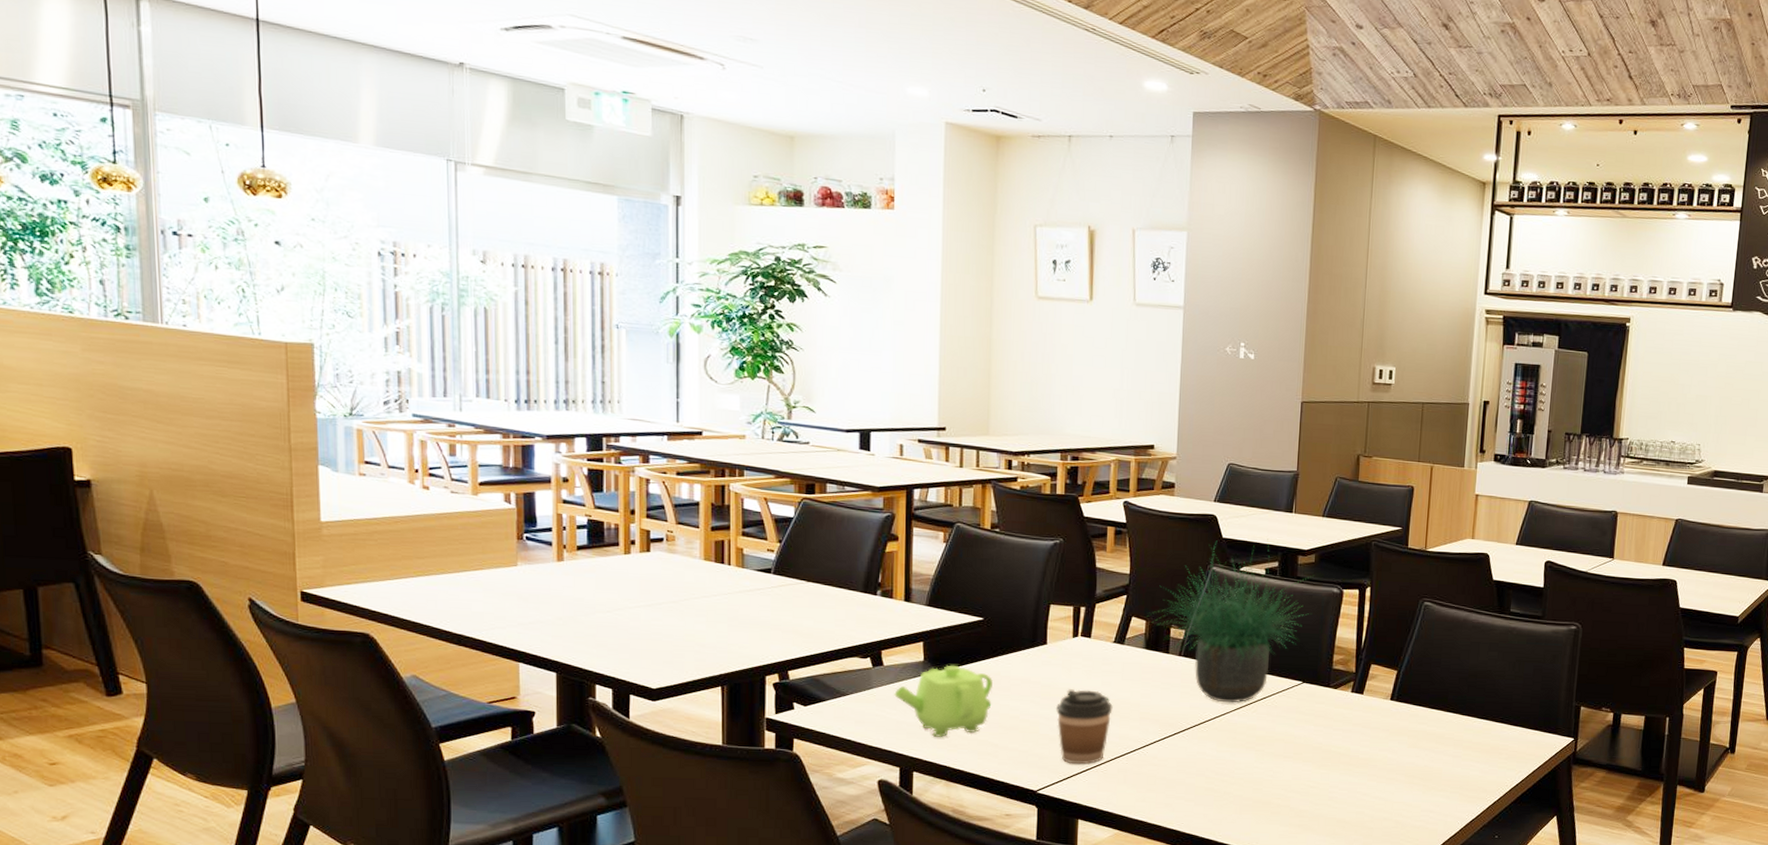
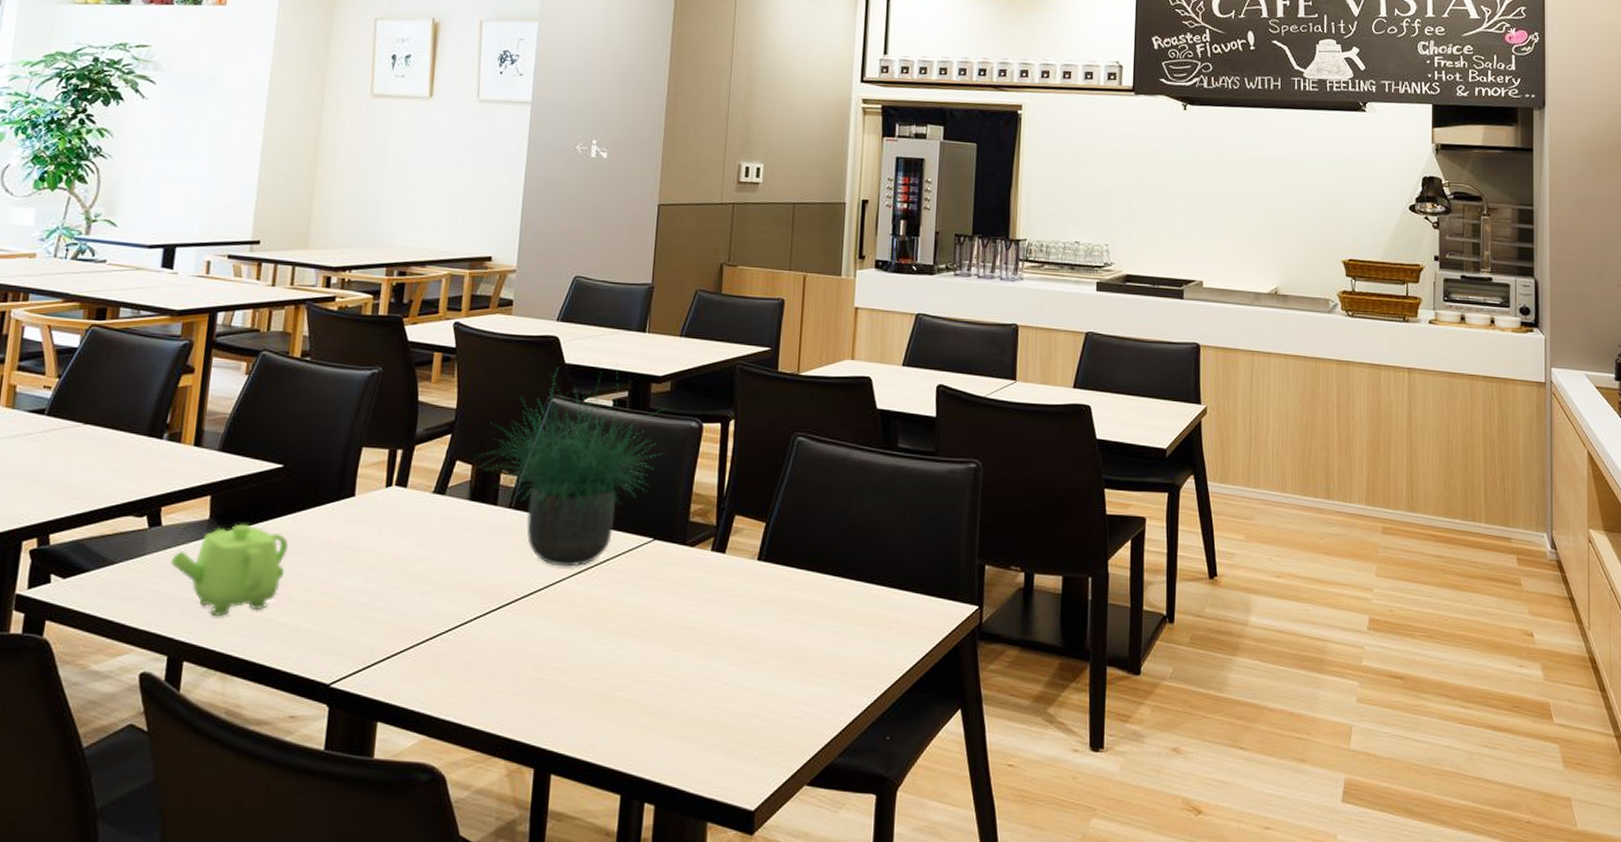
coffee cup: present [1055,689,1113,765] -> none [359,552,428,649]

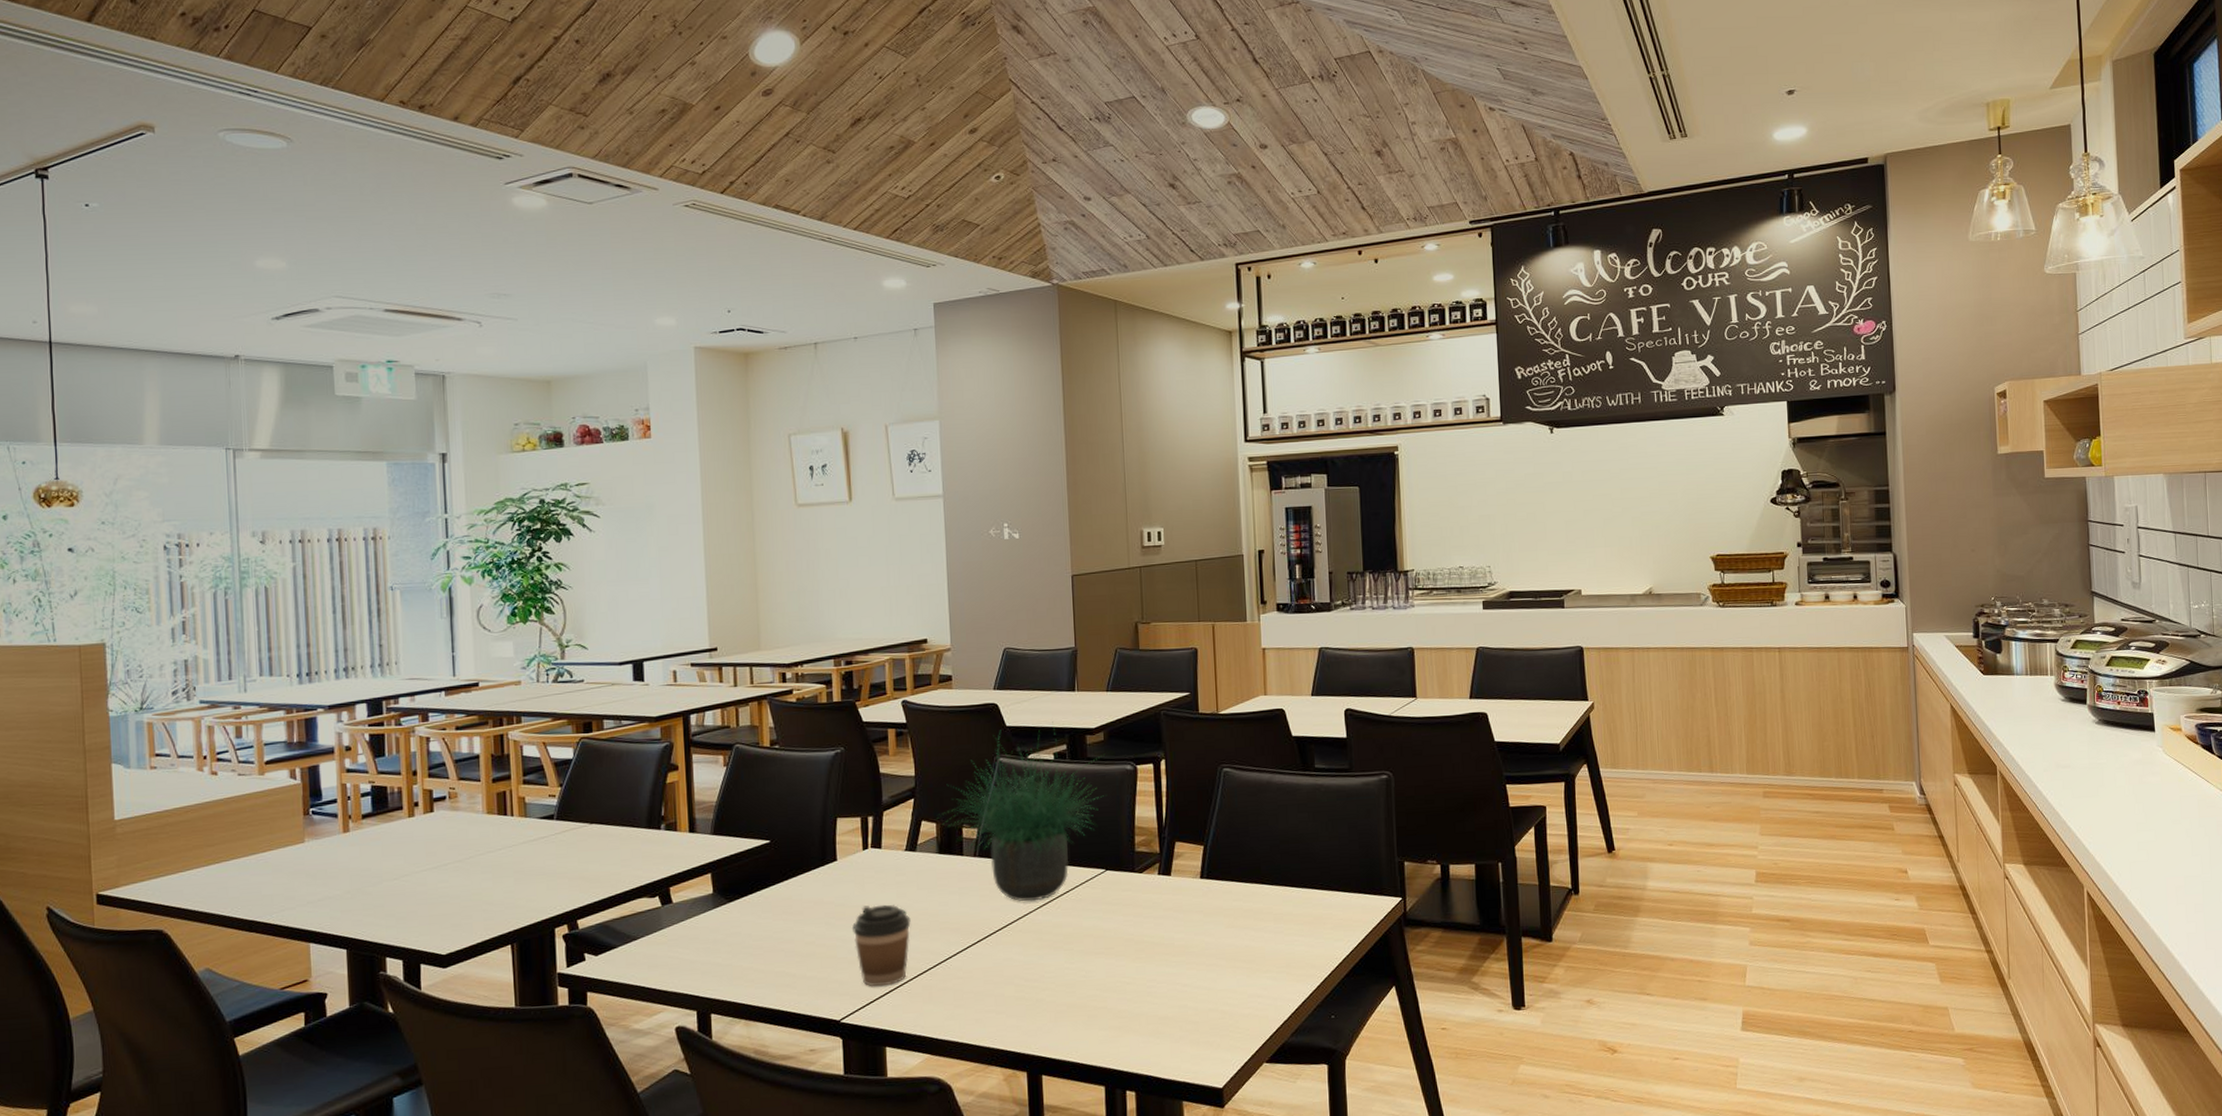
teapot: present [170,523,288,617] -> none [685,894,786,974]
coffee cup: none [359,552,428,649] -> present [851,904,911,987]

